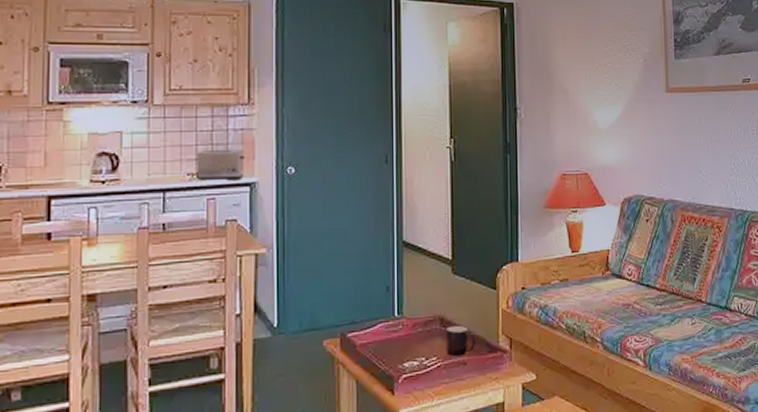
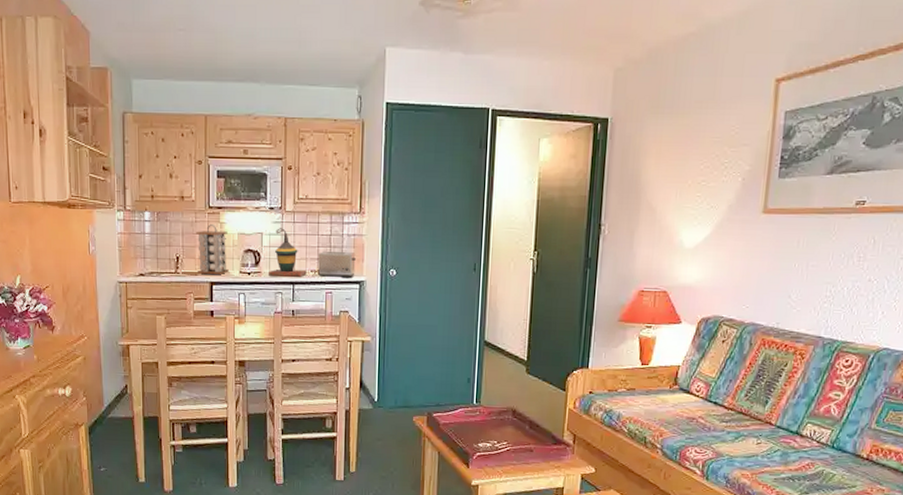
spice rack: none [27,124,74,187] -> present [195,224,229,275]
decorative basket: none [130,125,182,184] -> present [269,228,307,278]
mug: present [445,325,476,359] -> none [516,417,543,446]

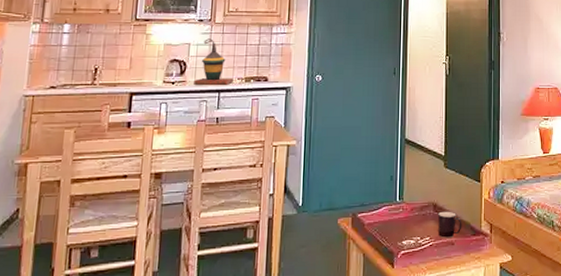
spice rack: present [195,224,229,275] -> none [117,36,153,86]
toaster: present [318,252,356,279] -> none [245,60,283,85]
mug: none [516,417,543,446] -> present [437,211,462,239]

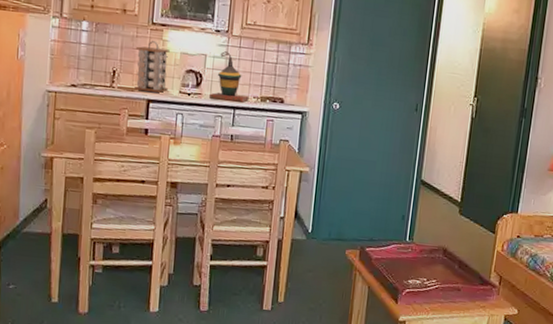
spice rack: none [117,36,153,86] -> present [134,41,170,93]
mug: present [437,211,462,239] -> none [445,257,471,285]

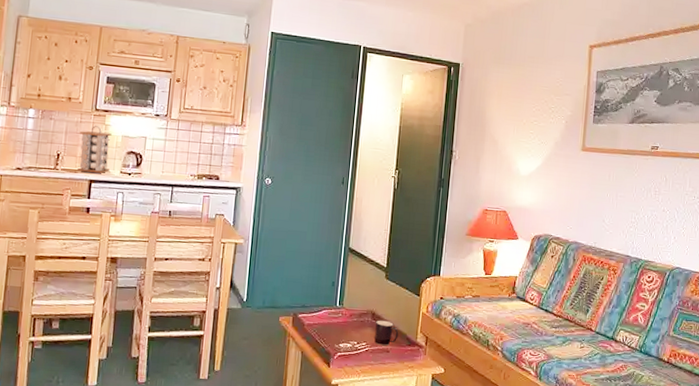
decorative basket: present [209,51,249,104] -> none [149,133,187,181]
mug: none [445,257,471,285] -> present [374,320,399,347]

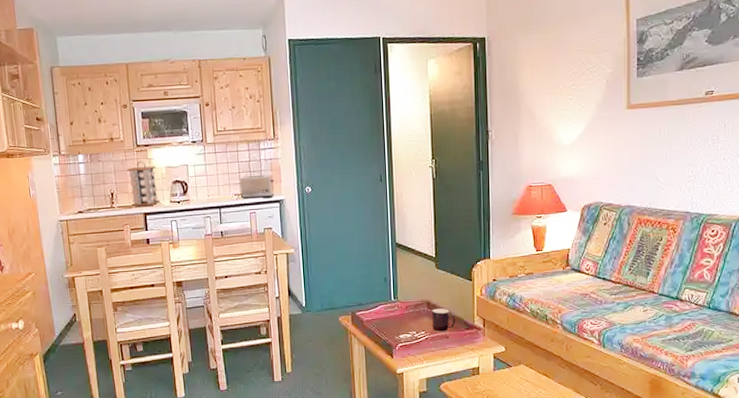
toaster: none [197,158,235,184] -> present [240,175,275,200]

